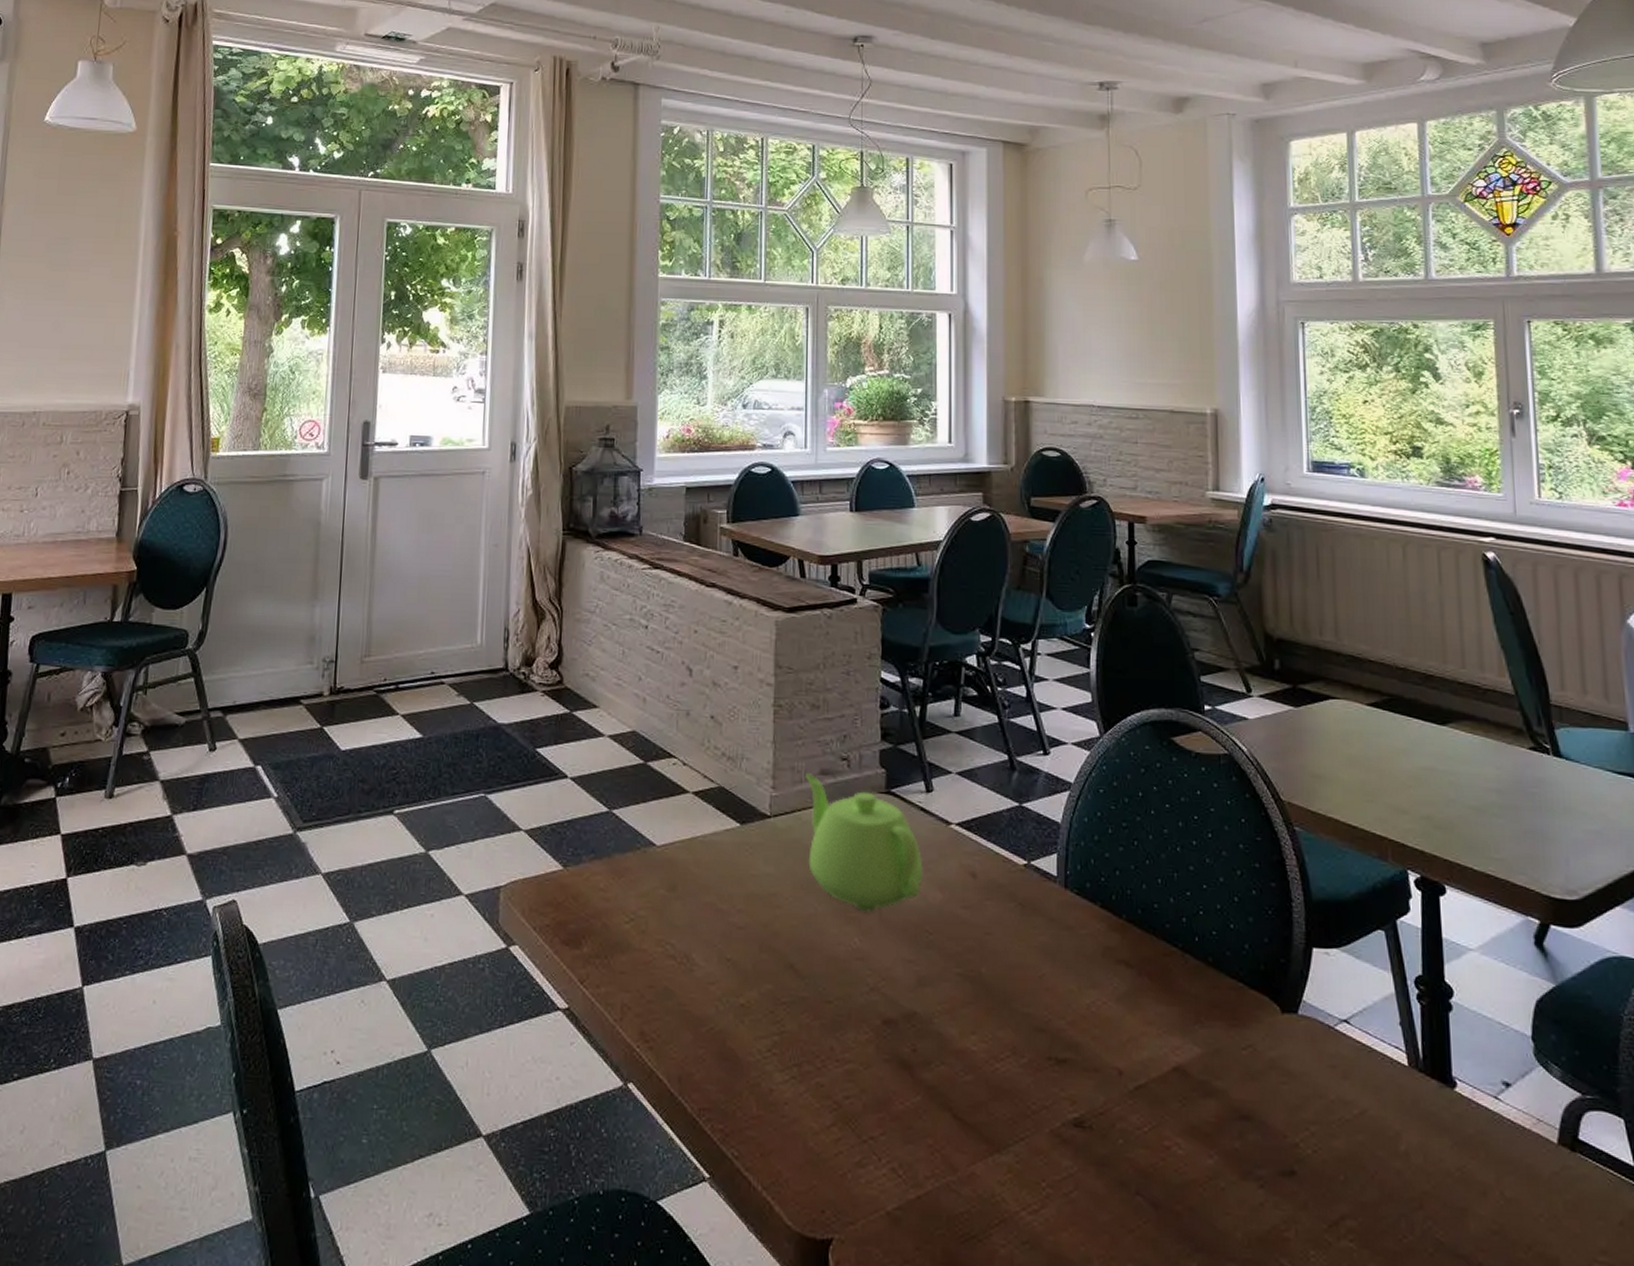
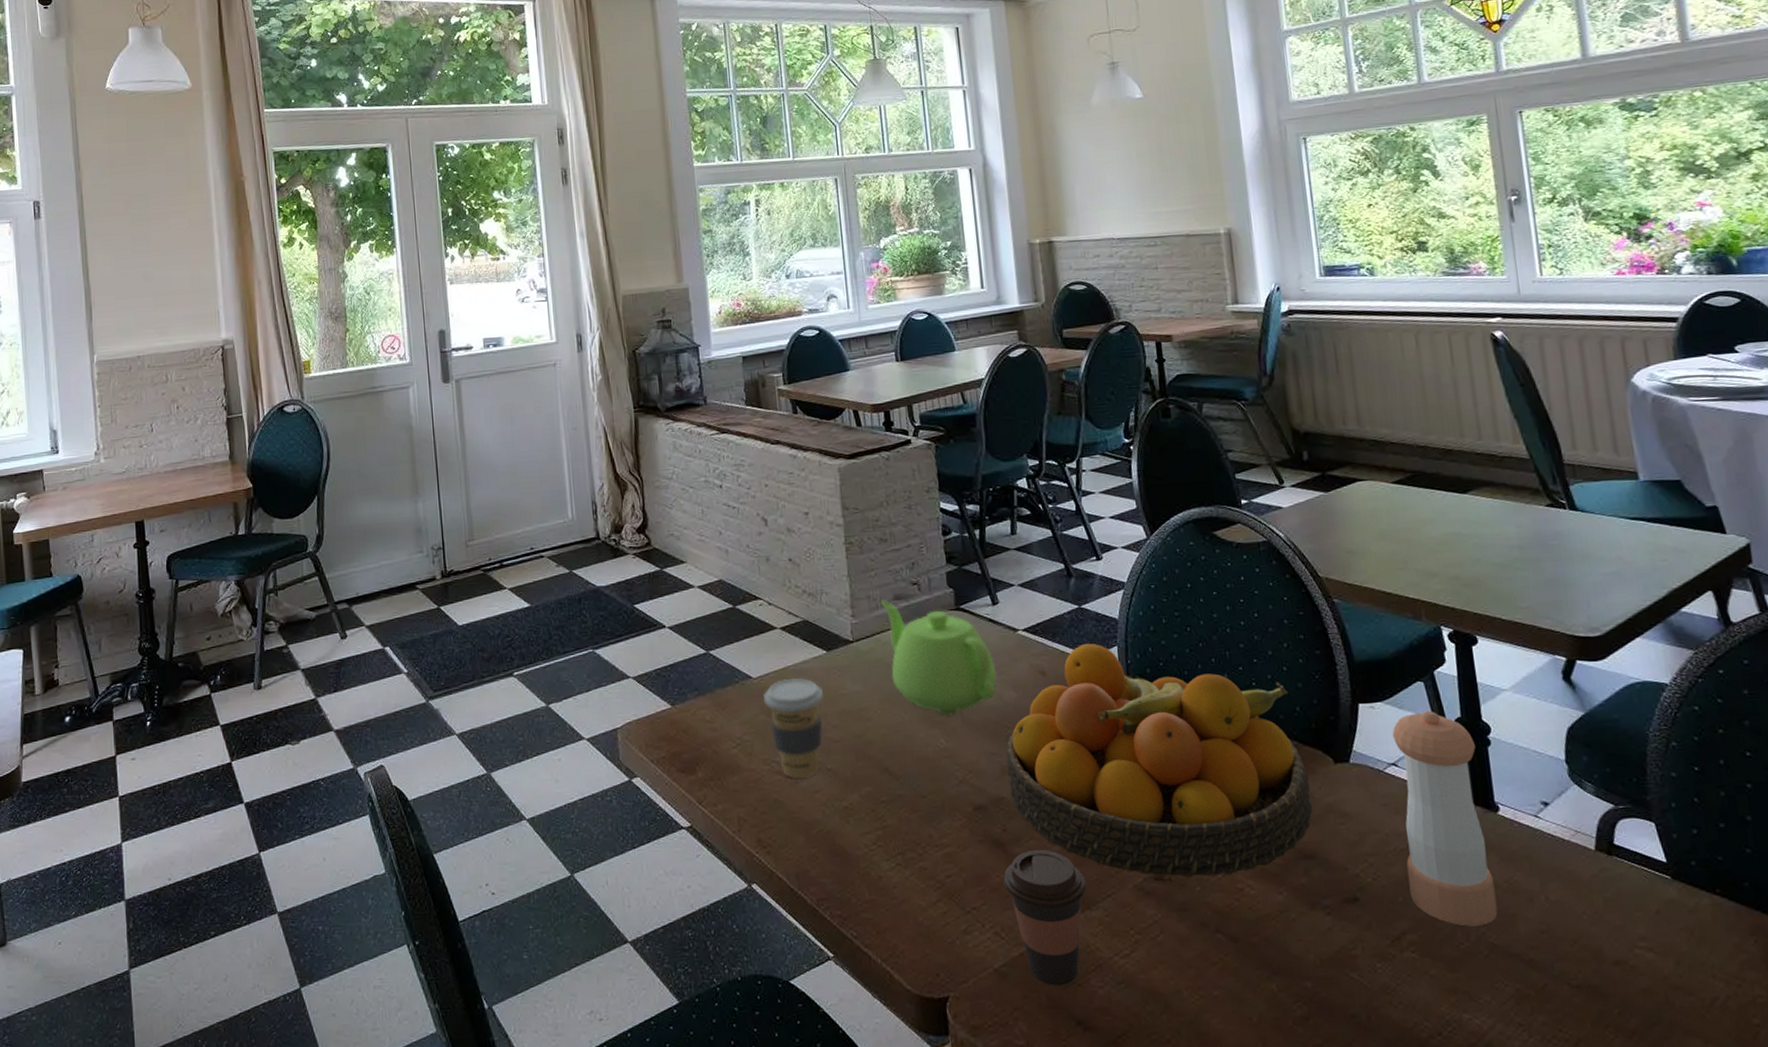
coffee cup: none [664,850,731,966] -> present [763,677,823,778]
coffee cup: none [907,1076,998,1240] -> present [1003,849,1086,986]
fruit bowl: none [924,847,1254,1129] -> present [1006,644,1313,878]
pepper shaker: none [1346,964,1447,1218] -> present [1392,711,1498,926]

